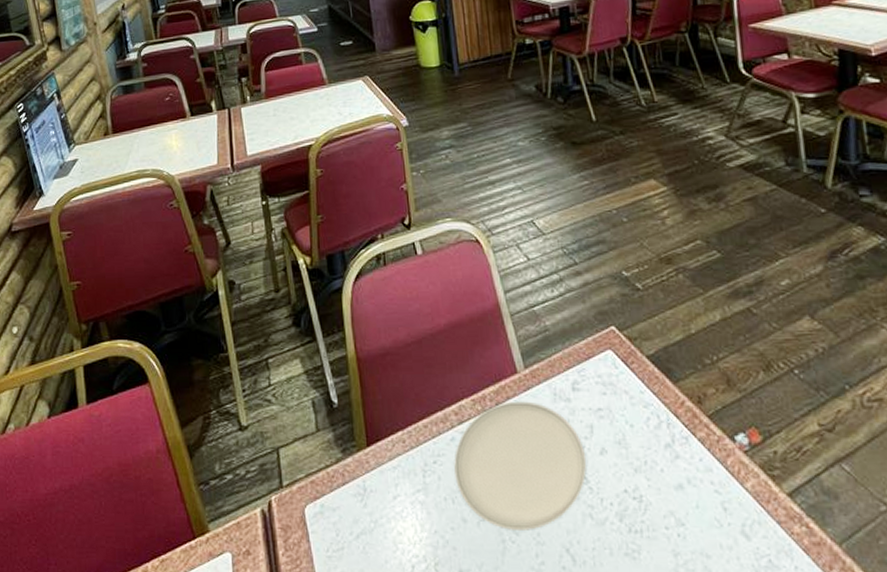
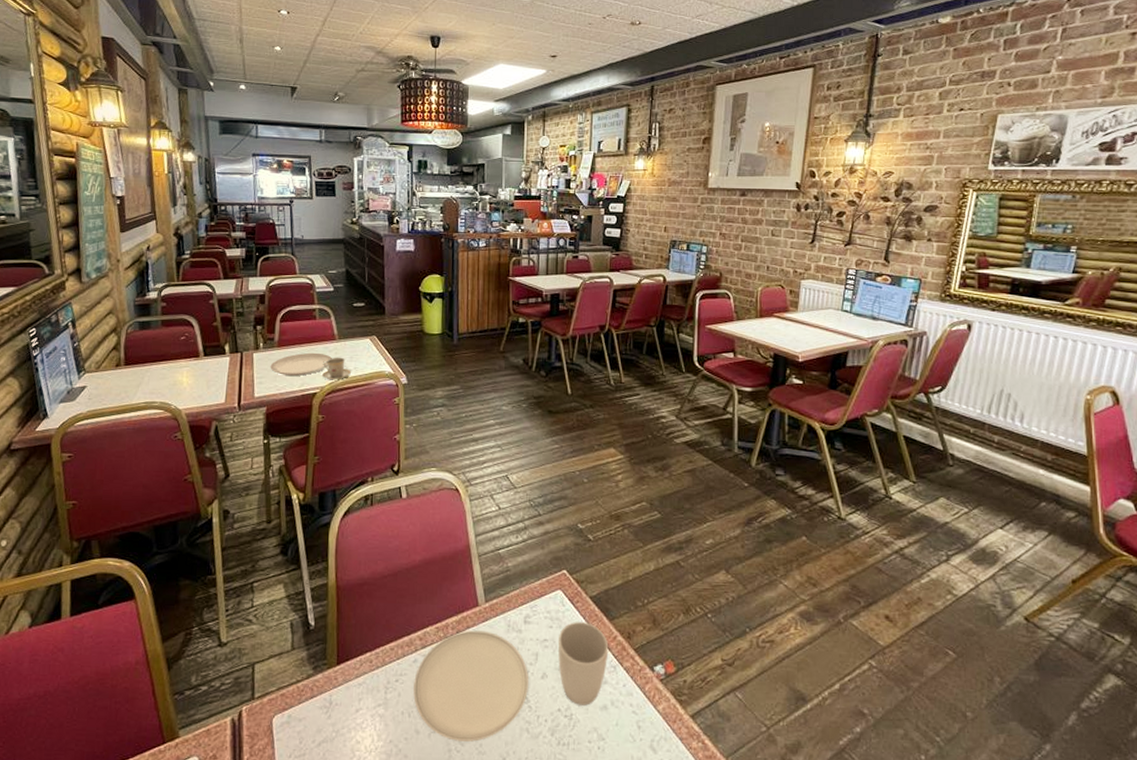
plate: none [260,100,324,129] -> present [270,352,332,376]
teacup: none [314,103,346,130] -> present [321,357,351,381]
cup: none [615,385,677,485] -> present [558,621,609,706]

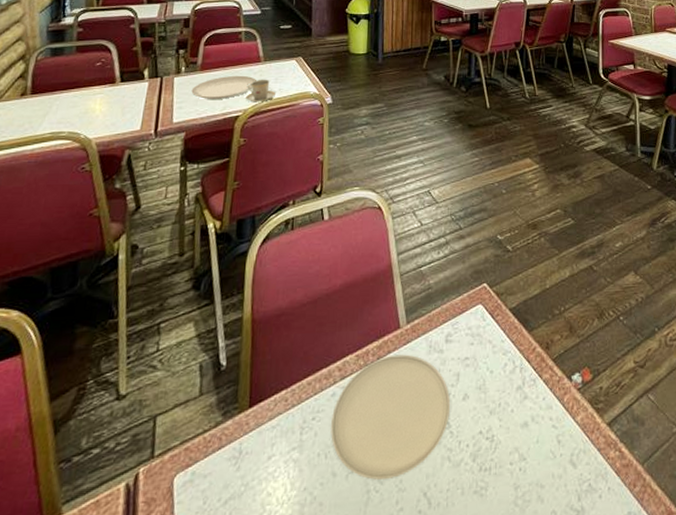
cup: present [558,621,609,706] -> none [479,335,528,425]

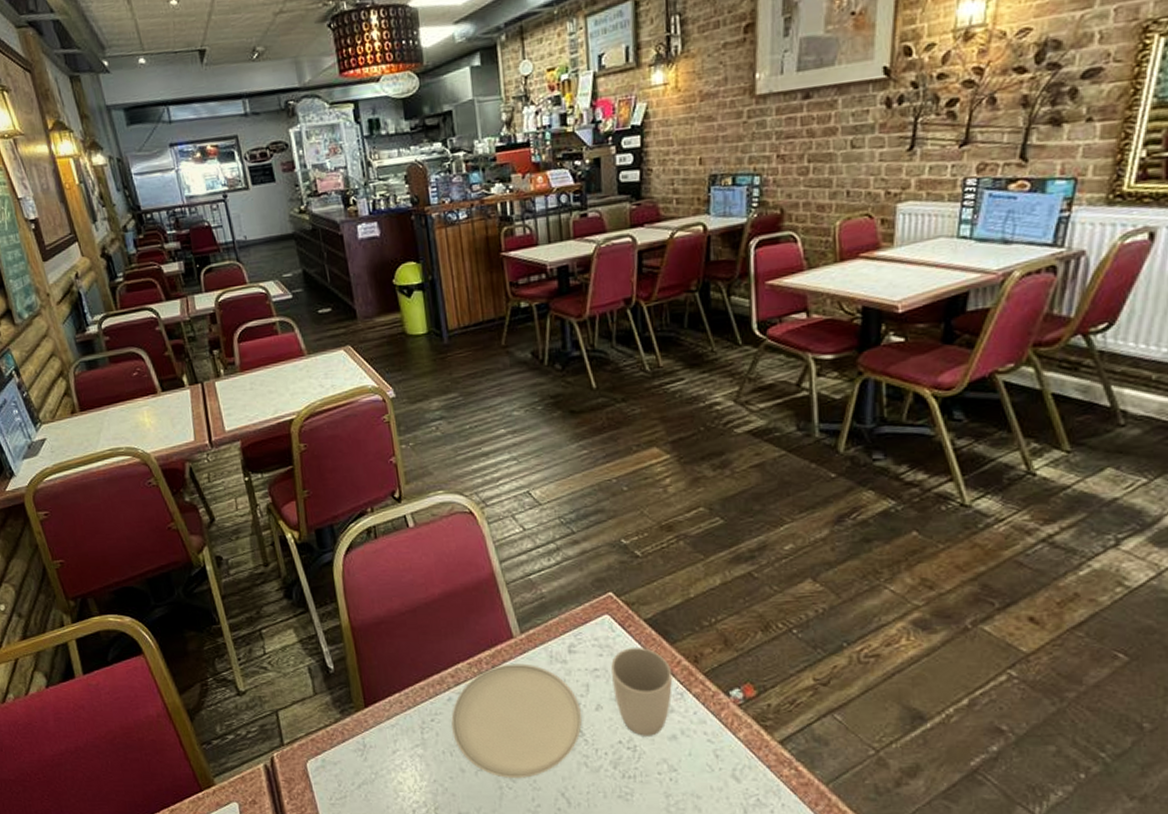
plate: present [191,75,256,99] -> none [236,373,304,404]
teacup: present [244,79,276,103] -> none [294,375,329,403]
cup: none [479,335,528,425] -> present [611,646,673,736]

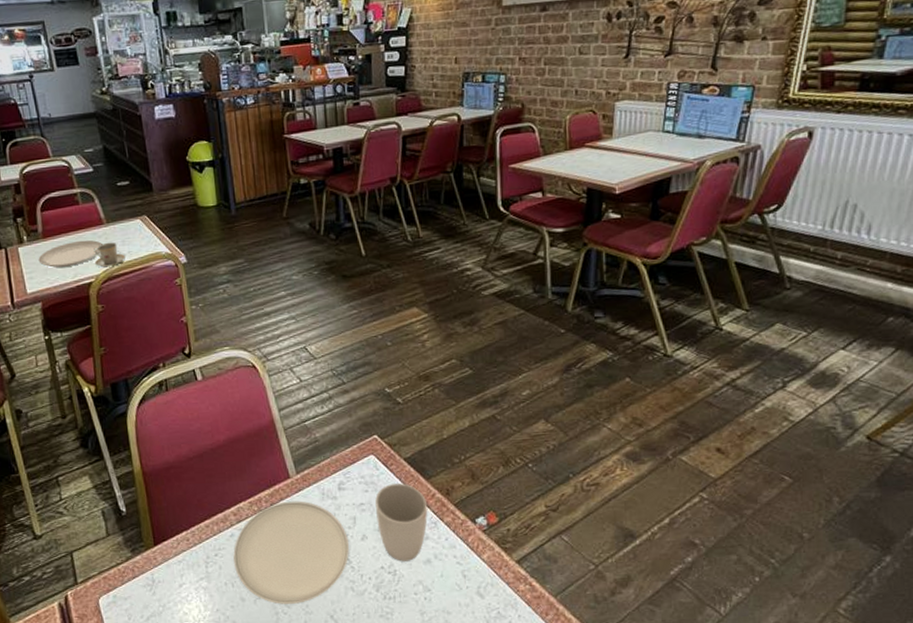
plate: none [236,373,304,404] -> present [38,240,103,268]
teacup: none [294,375,329,403] -> present [94,242,125,268]

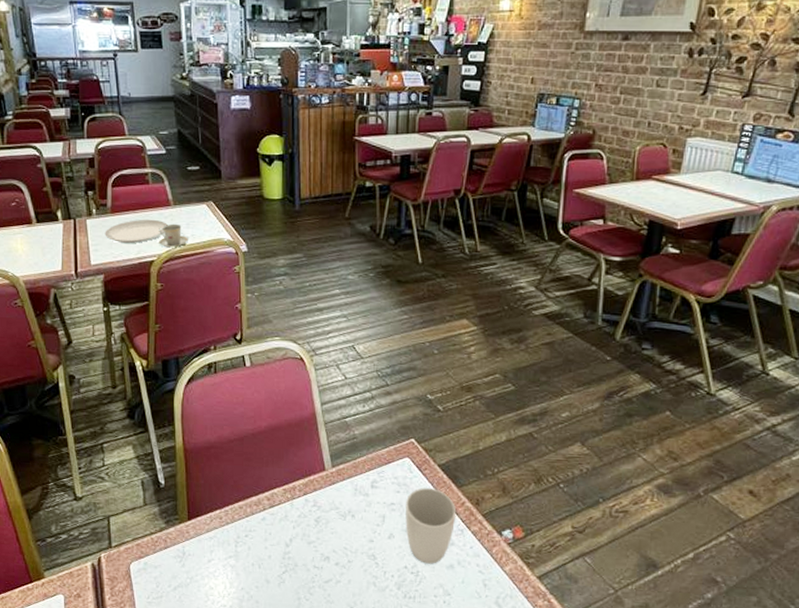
plate: present [233,501,349,604] -> none [263,492,375,592]

